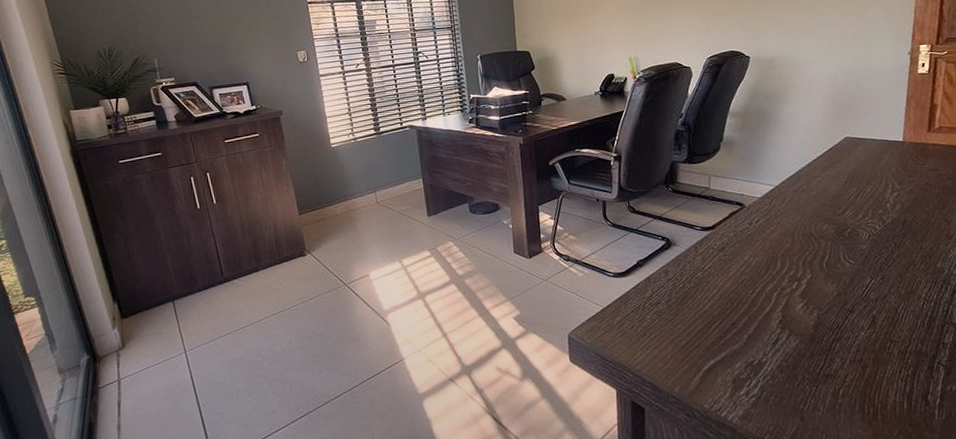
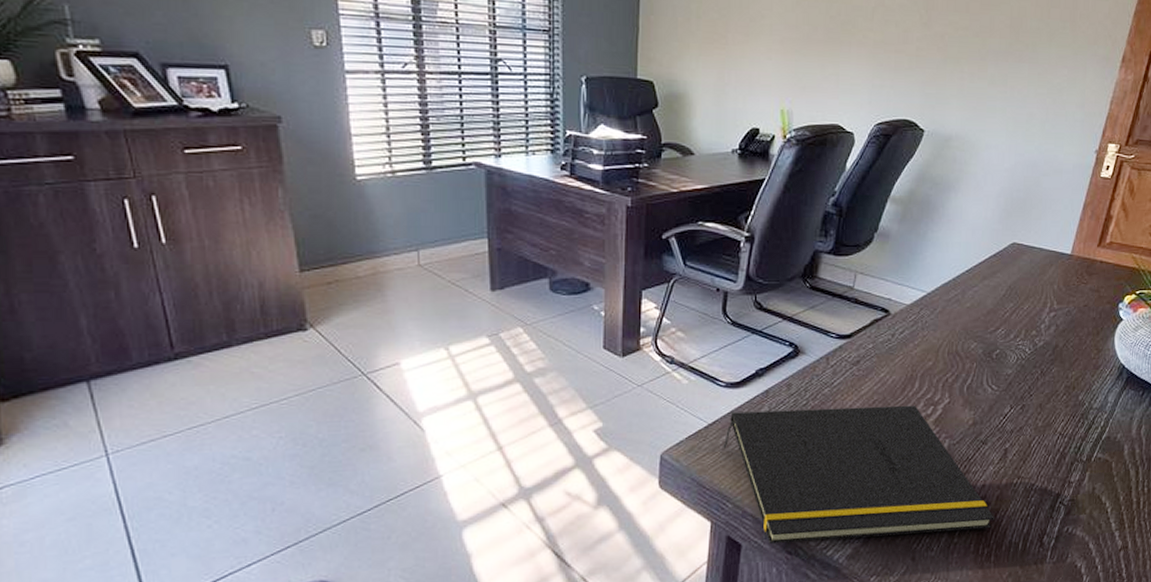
notepad: none [618,281,876,408] -> present [723,405,995,545]

